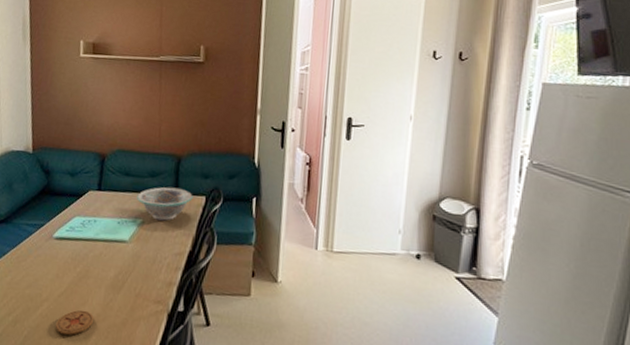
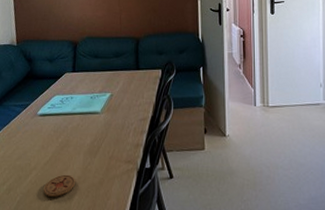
bowl: present [137,187,193,221] -> none [105,64,151,93]

